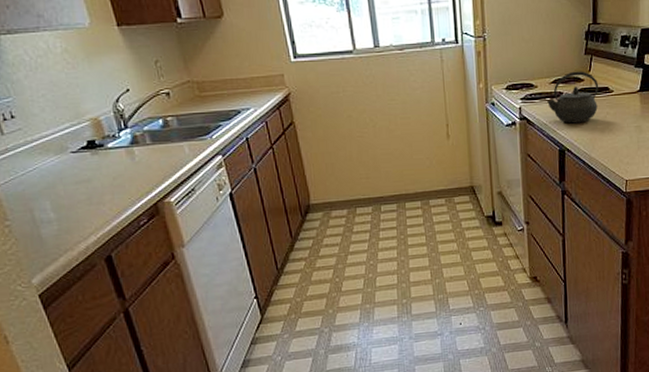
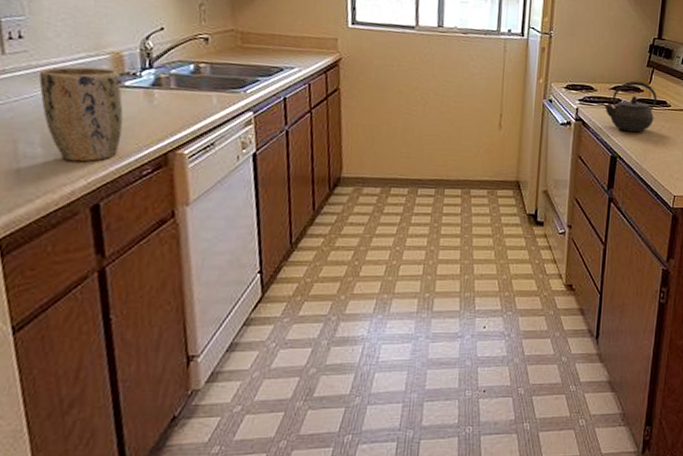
plant pot: none [35,134,116,222] -> present [38,66,124,162]

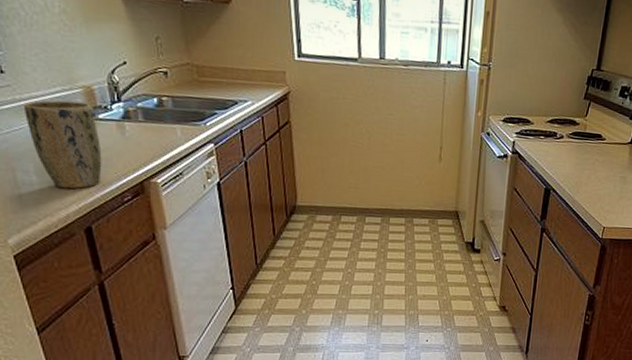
kettle: present [604,81,657,133] -> none [540,113,593,166]

